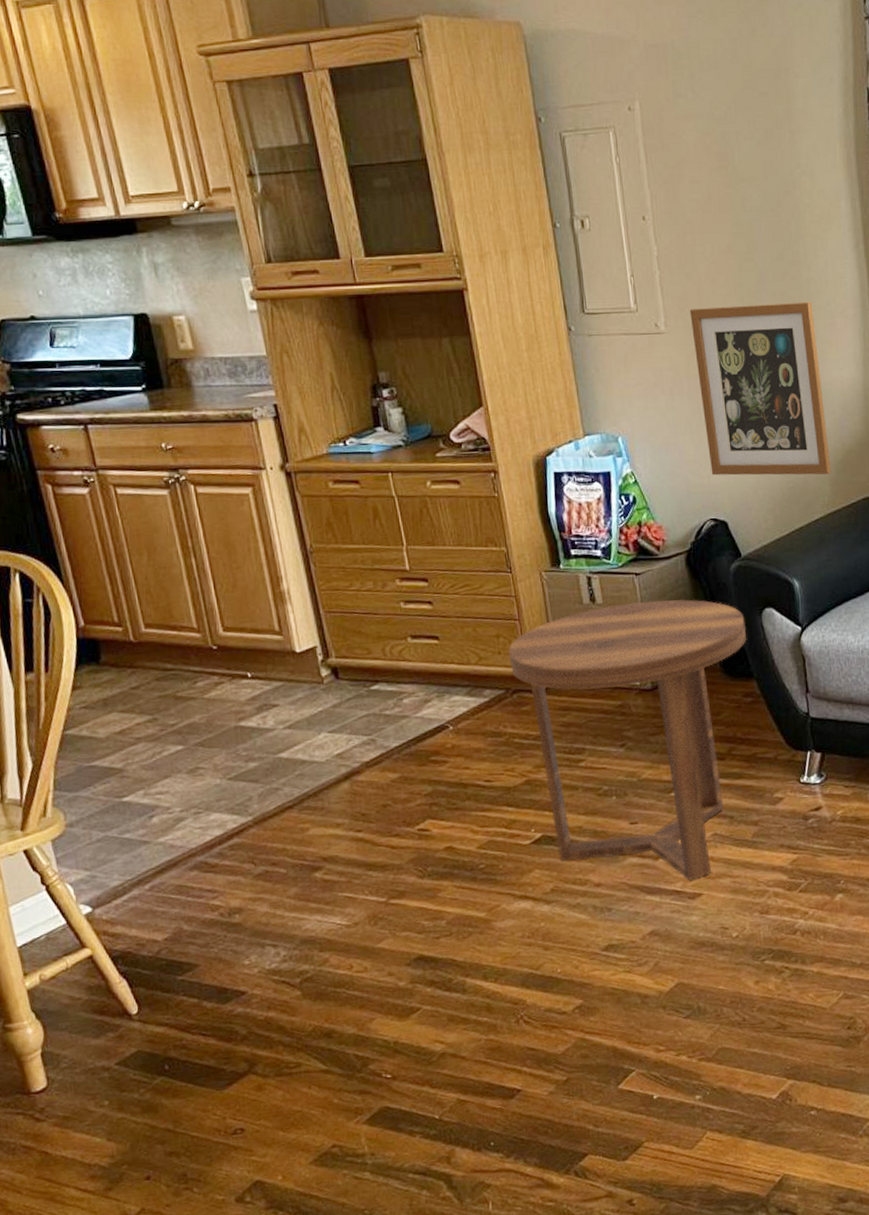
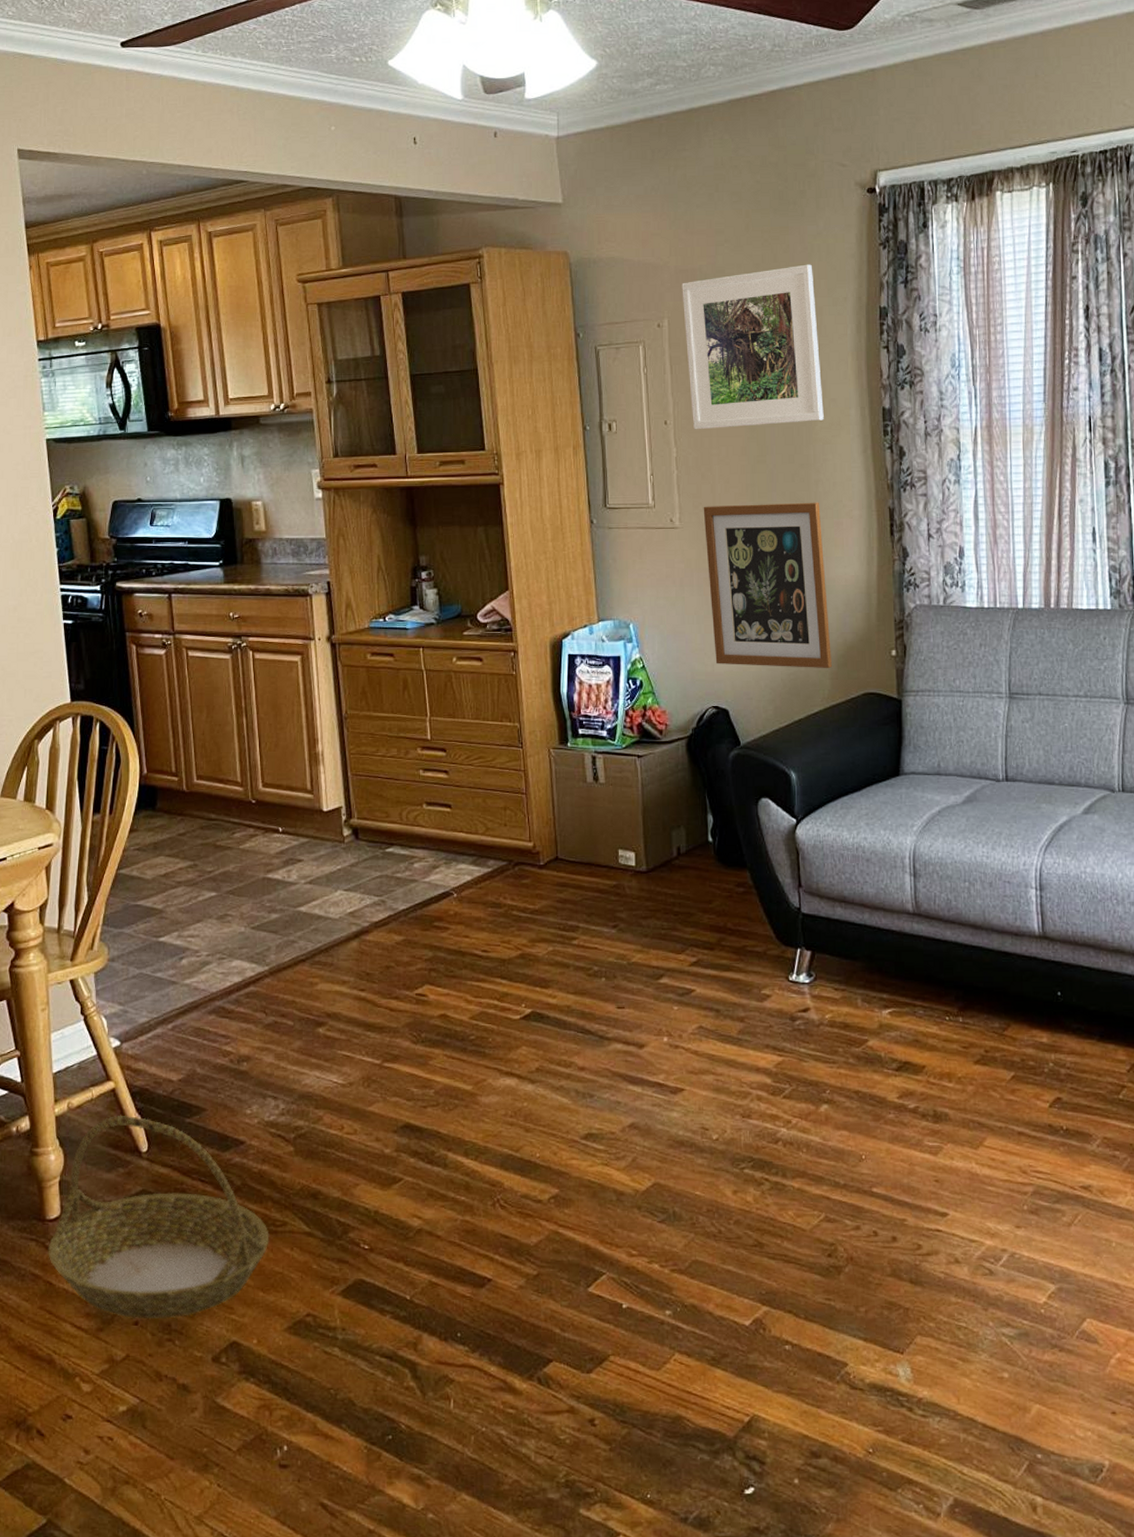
basket: none [38,980,284,1174] -> present [48,1115,269,1320]
side table: present [508,599,747,880] -> none [514,783,742,1073]
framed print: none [652,39,813,226] -> present [682,264,824,430]

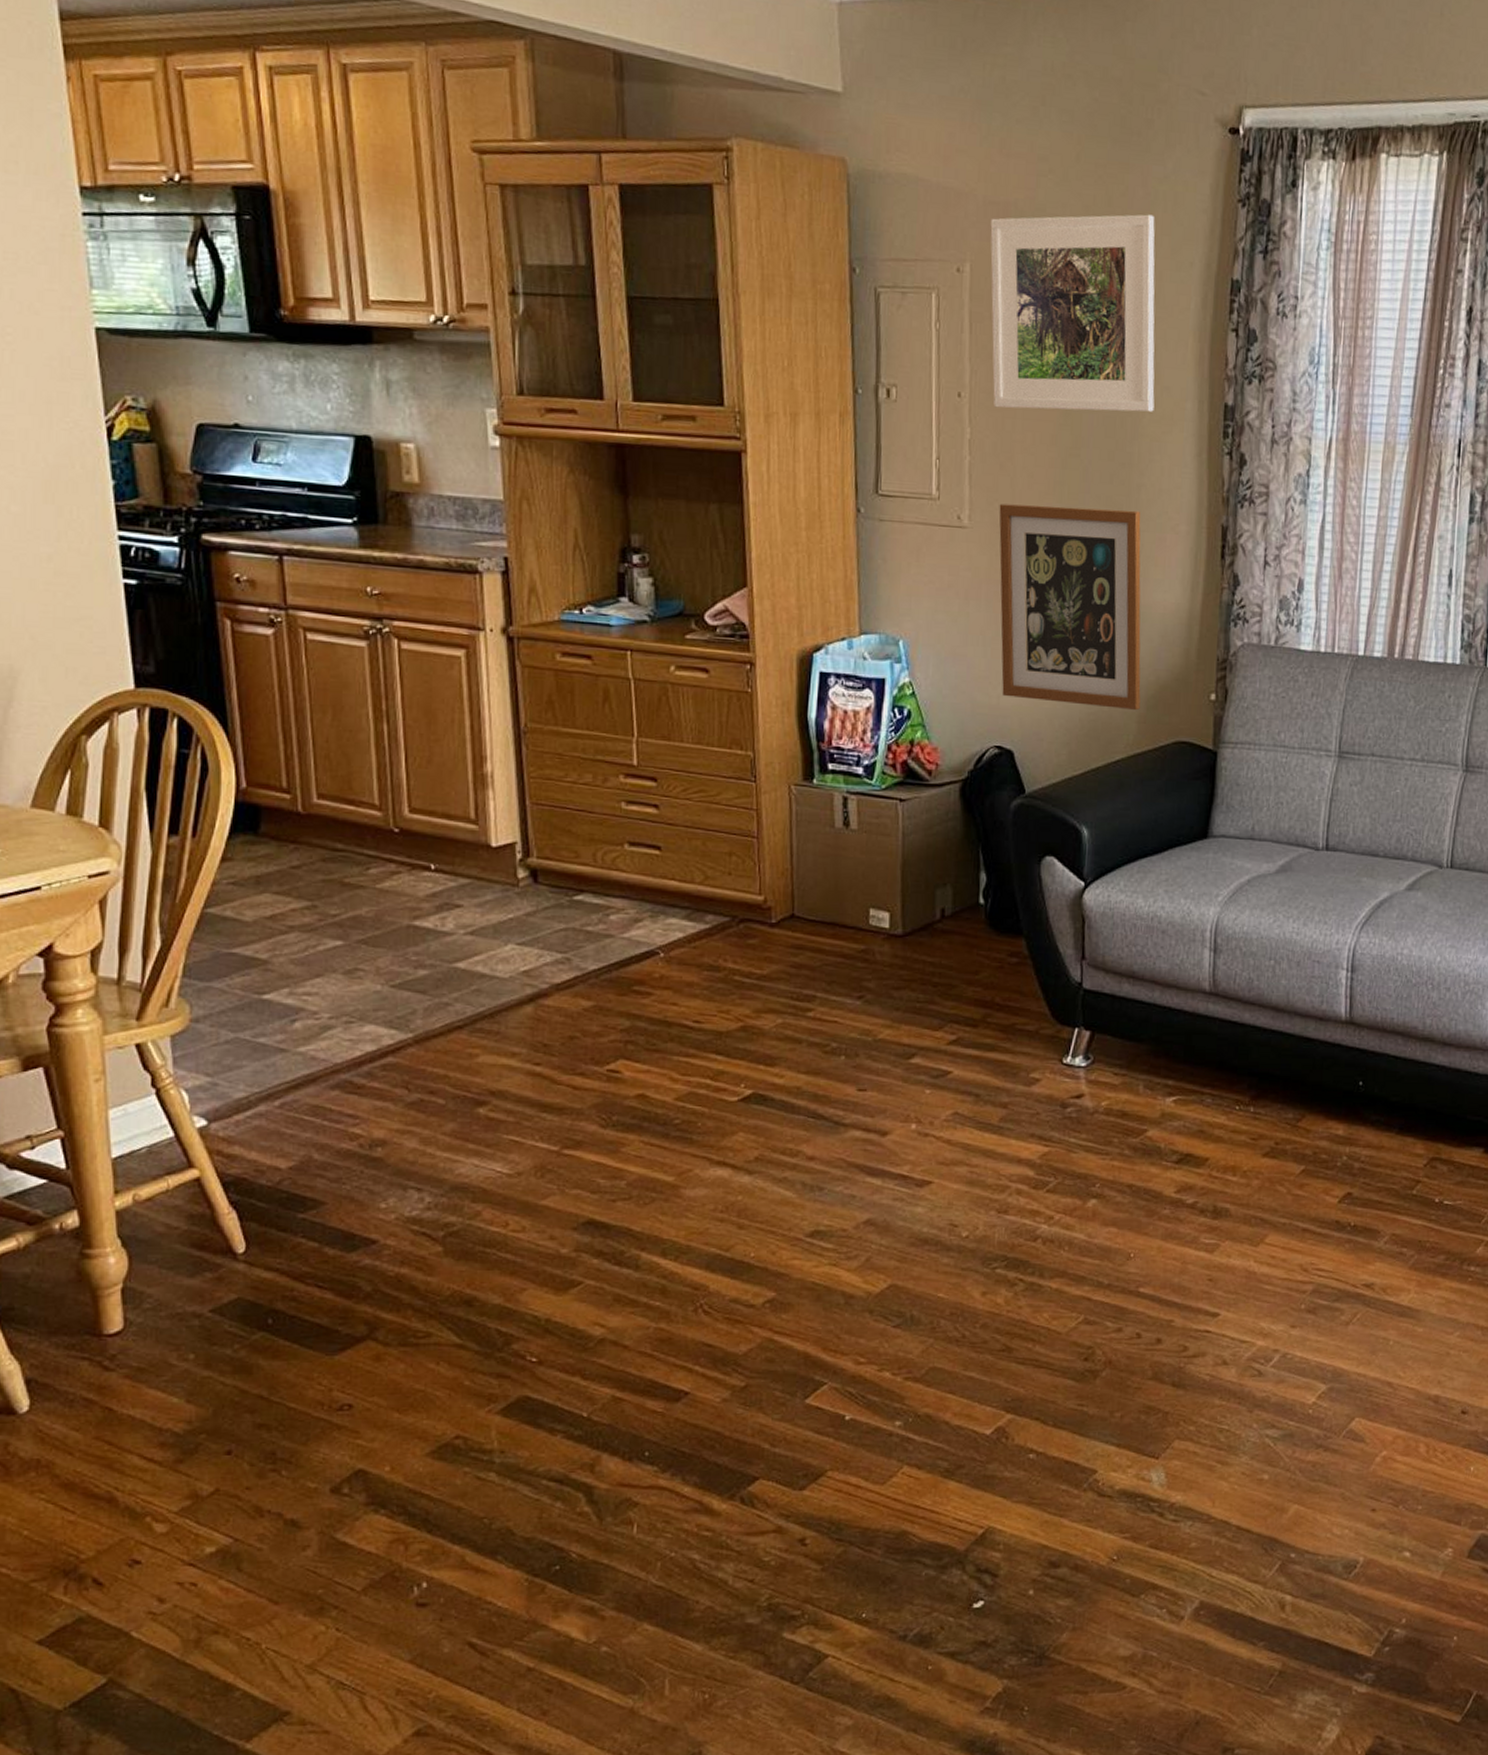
basket: present [48,1115,269,1320] -> none [106,1209,409,1448]

